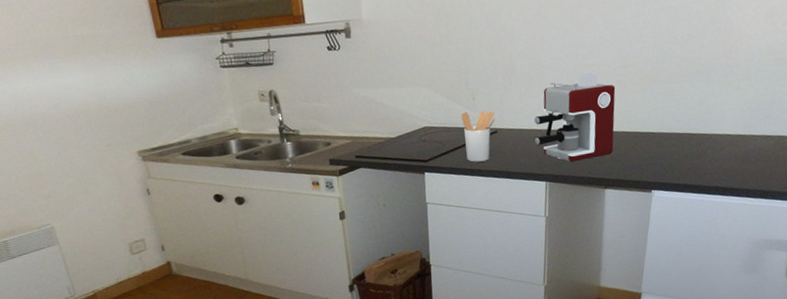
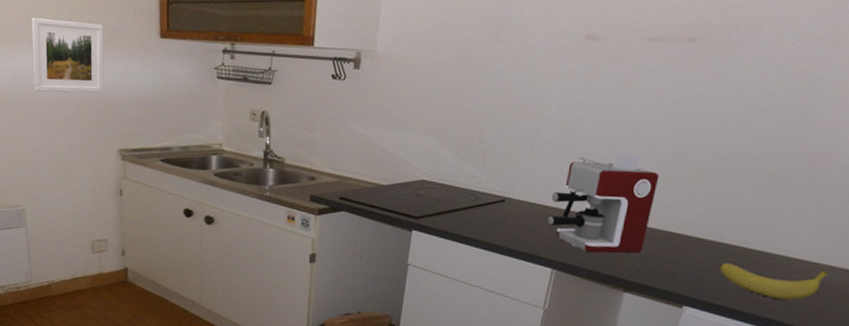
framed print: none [19,34,110,110] -> present [31,17,104,93]
utensil holder: present [461,110,496,162] -> none [463,172,507,232]
fruit: none [673,138,752,170] -> present [719,263,828,300]

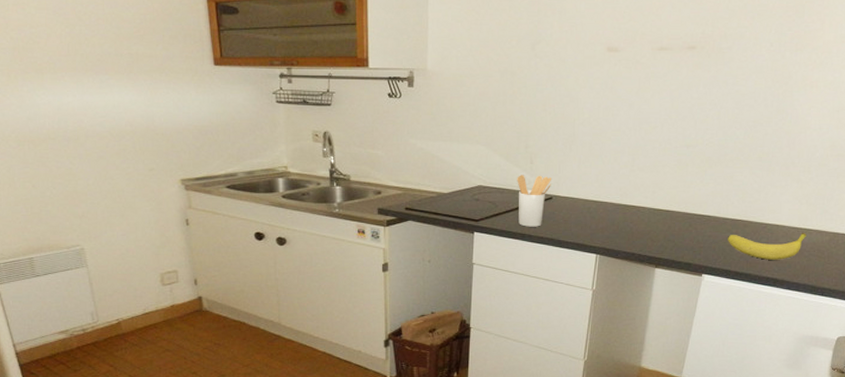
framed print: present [31,17,104,93] -> none [71,49,159,126]
utensil holder: none [463,172,507,232] -> present [517,175,552,227]
coffee maker: present [547,152,660,254] -> none [588,148,676,237]

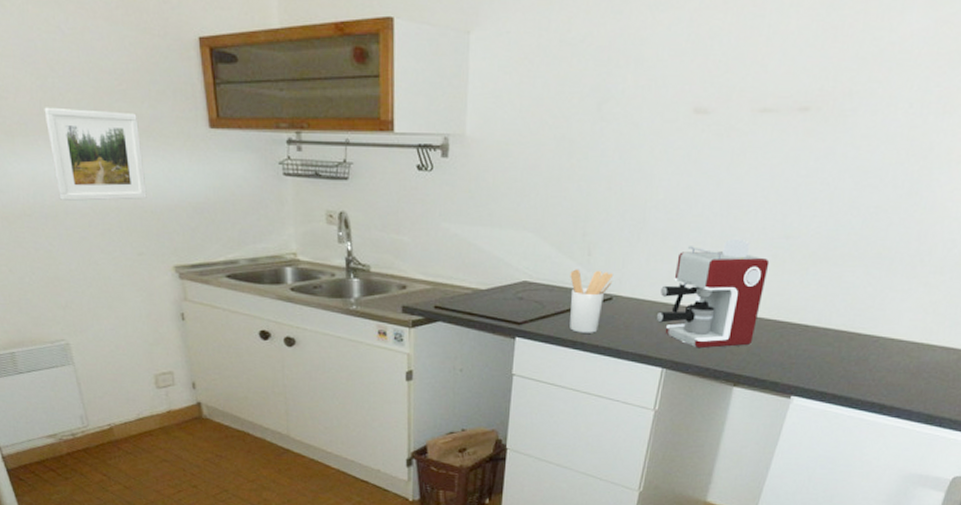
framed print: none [71,49,159,126] -> present [44,107,147,201]
coffee maker: none [588,148,676,237] -> present [656,238,770,349]
fruit: present [727,232,807,260] -> none [826,348,929,382]

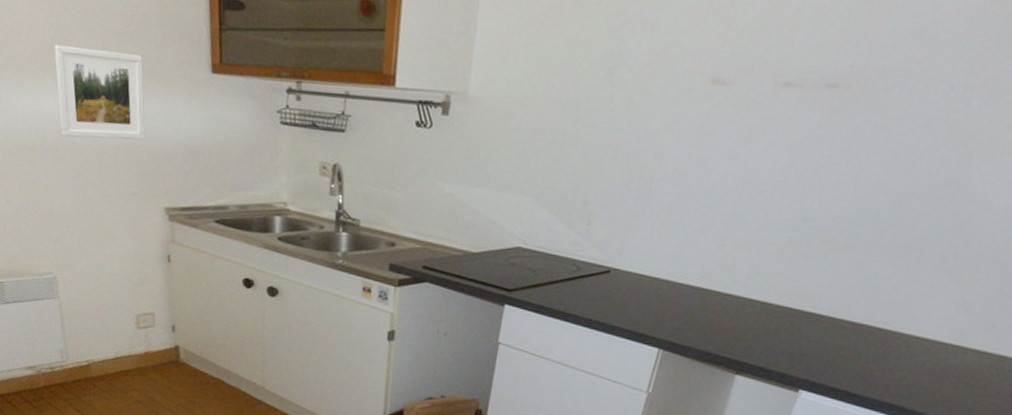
utensil holder: present [569,269,614,333] -> none [562,238,614,307]
coffee maker: present [656,238,770,349] -> none [656,217,784,332]

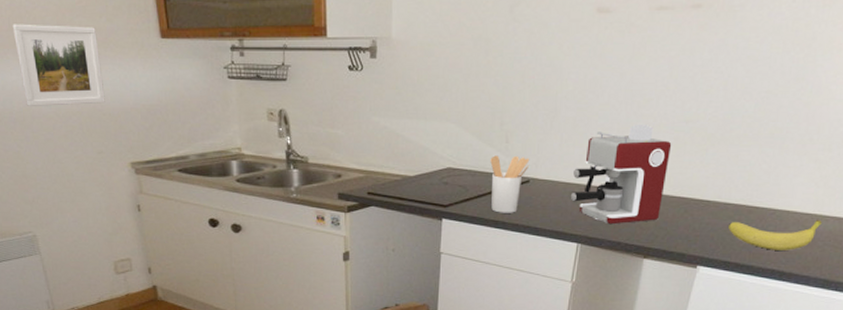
utensil holder: none [562,238,614,307] -> present [490,155,530,213]
coffee maker: none [656,217,784,332] -> present [570,124,672,225]
fruit: none [841,343,958,384] -> present [727,219,822,250]

